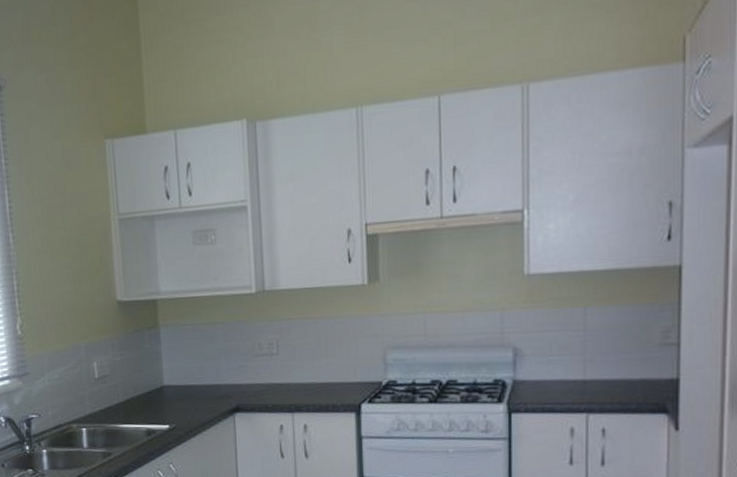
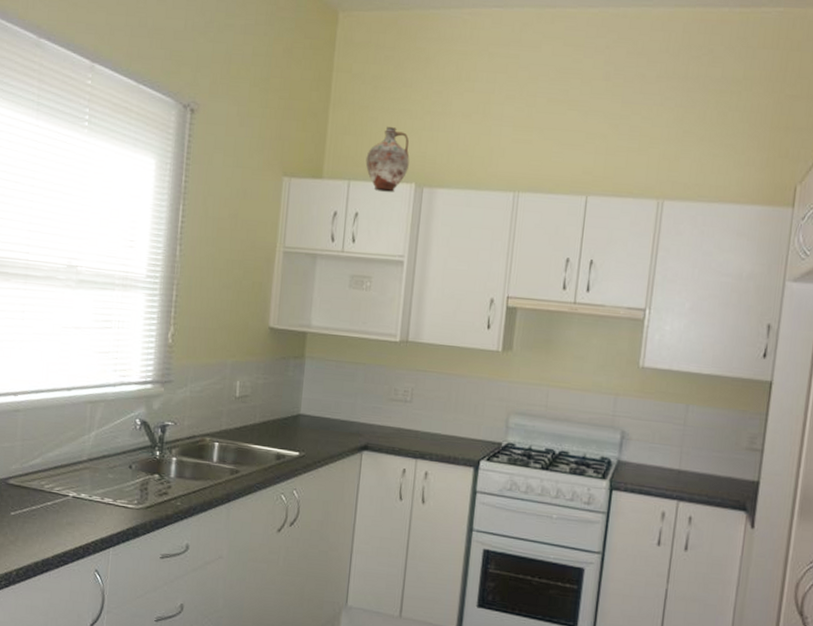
ceramic jug: none [189,62,237,136] -> present [365,127,410,193]

